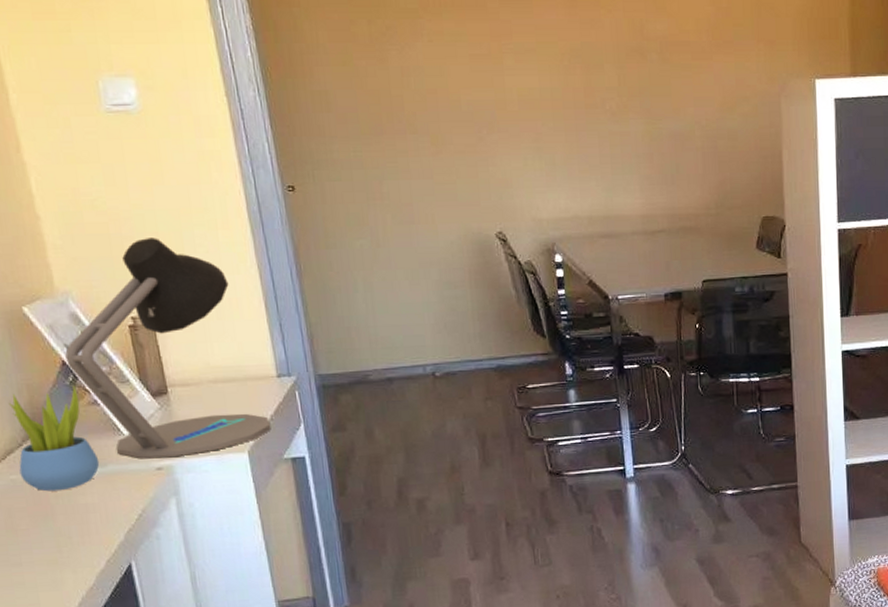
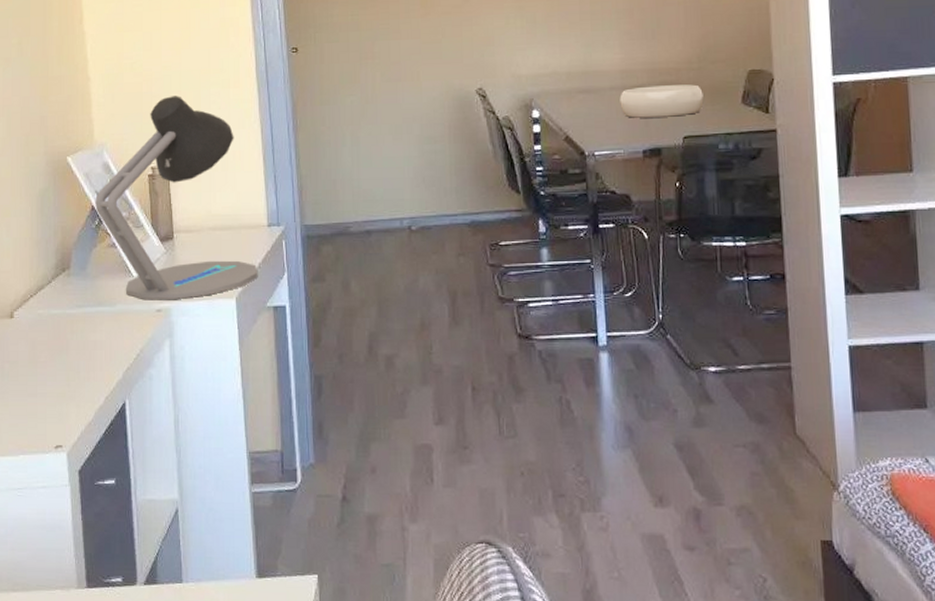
succulent plant: present [8,385,100,492] -> none [45,228,111,327]
bowl: none [641,230,721,263] -> present [620,84,704,118]

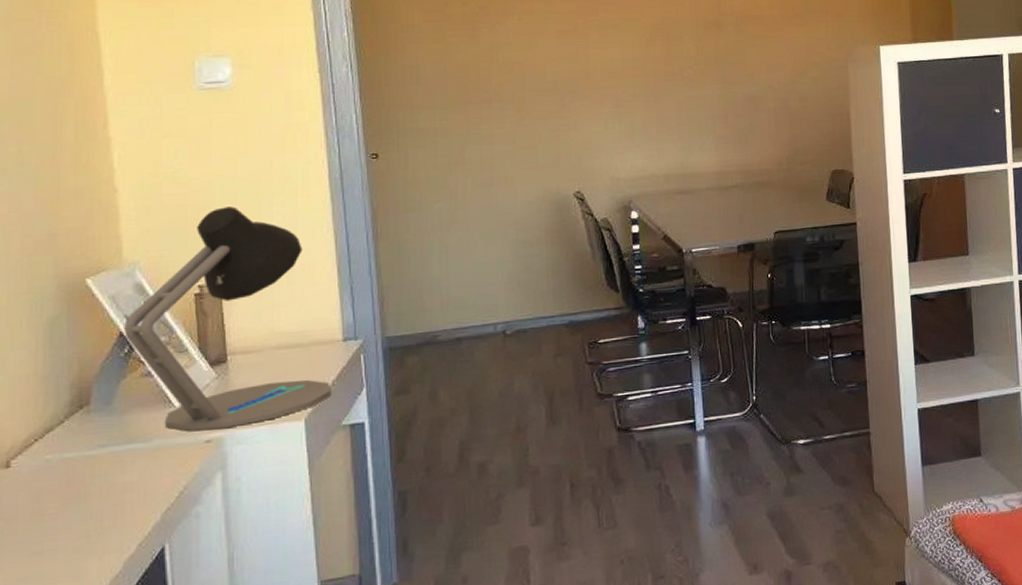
bowl: present [620,84,704,118] -> none [715,184,793,216]

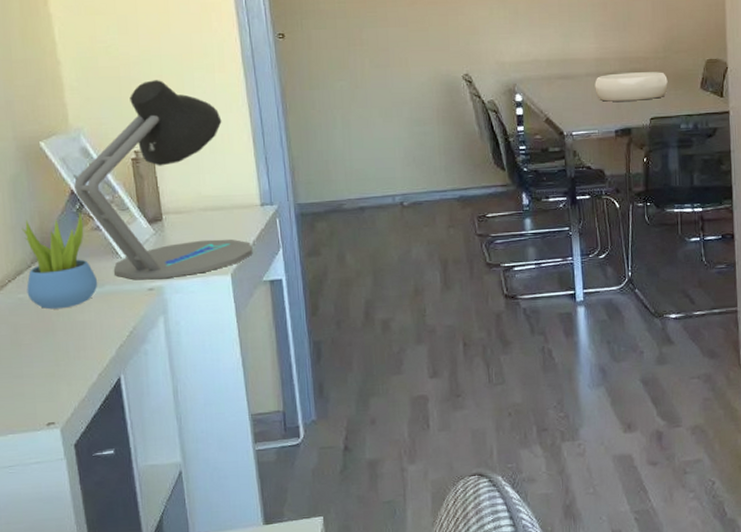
succulent plant: none [56,357,145,471] -> present [21,212,98,310]
bowl: none [715,184,793,216] -> present [595,72,668,102]

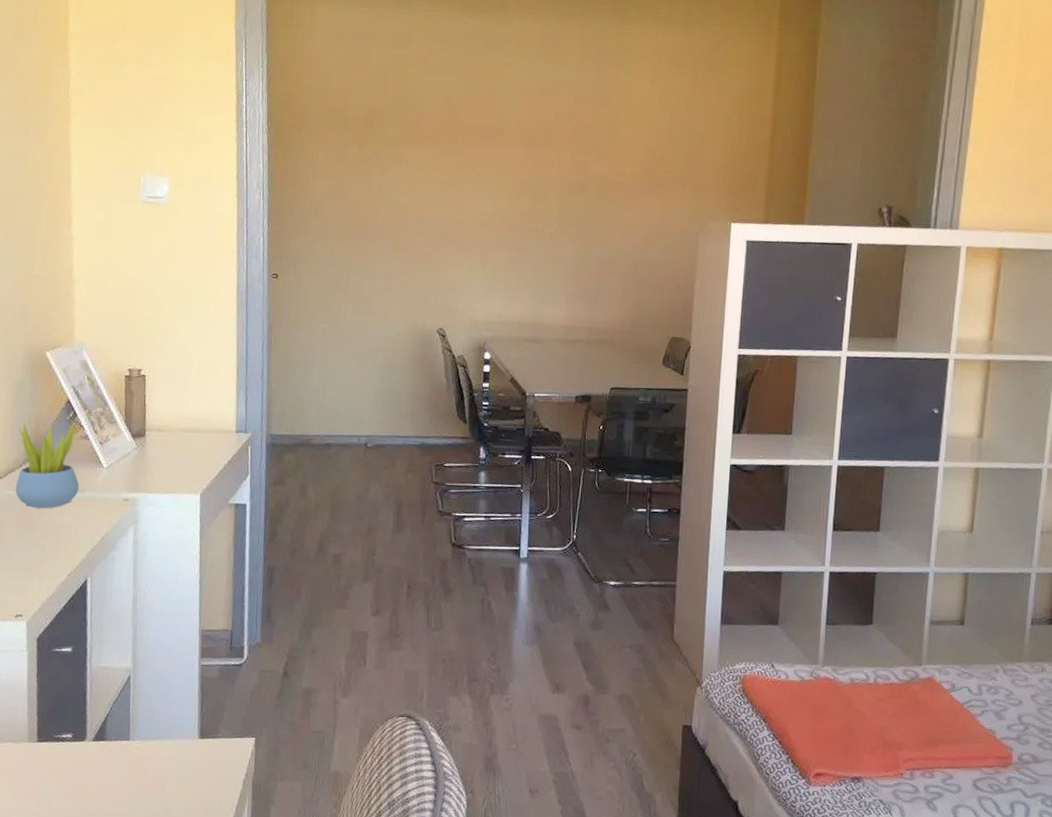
desk lamp: present [74,80,253,279] -> none [71,305,223,492]
bowl: present [595,72,668,102] -> none [560,342,631,370]

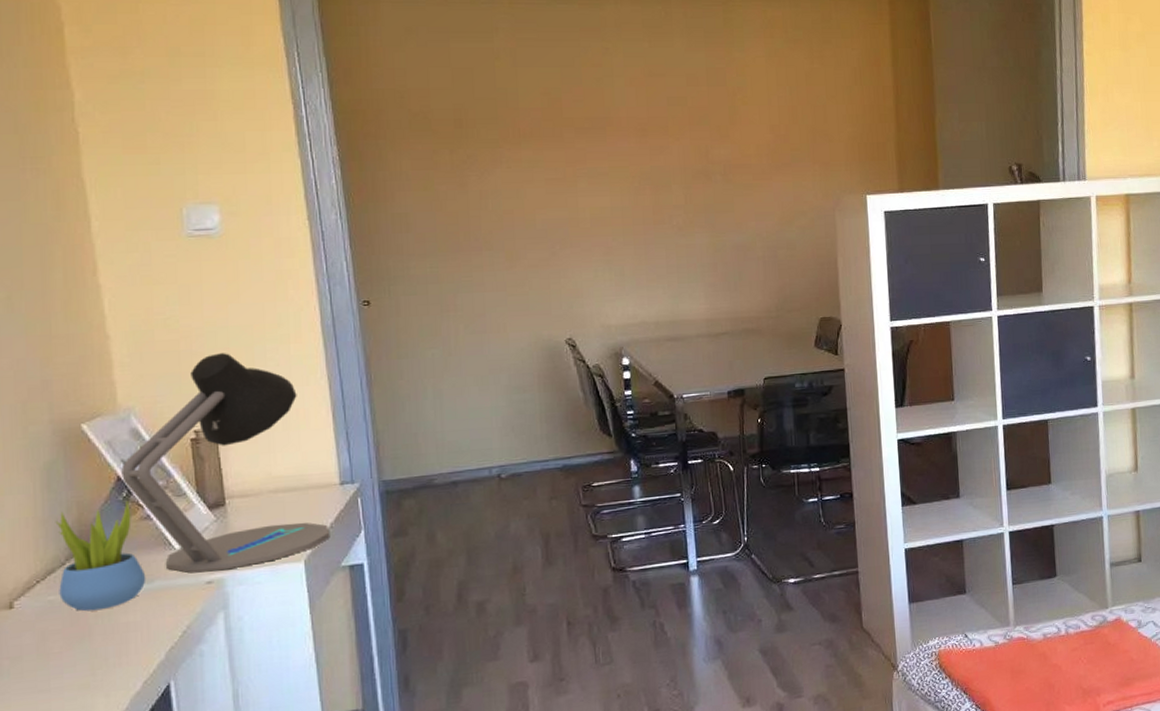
desk lamp: none [71,305,223,492] -> present [121,353,330,573]

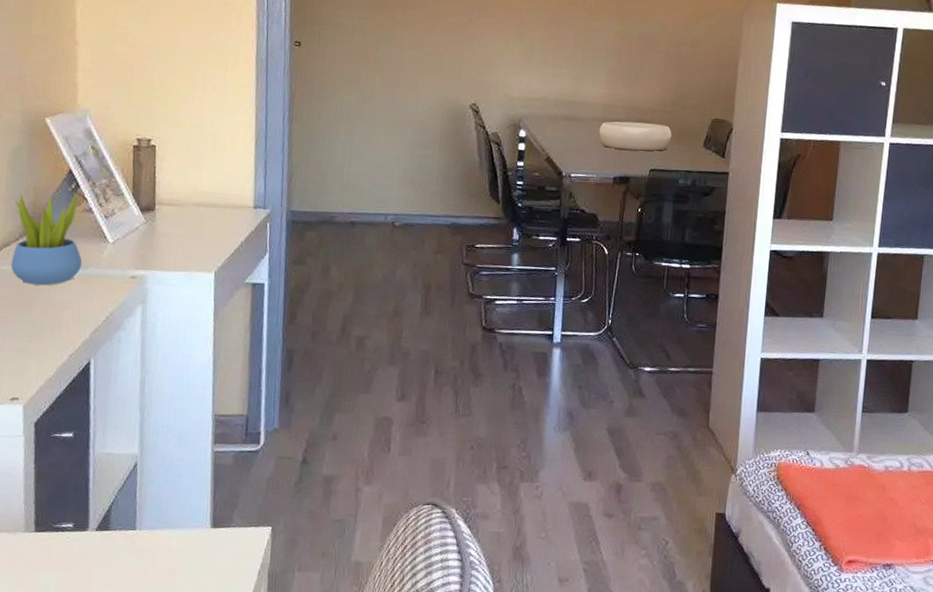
desk lamp: present [121,353,330,573] -> none [73,71,240,269]
bowl: none [705,331,782,363] -> present [598,121,672,151]

